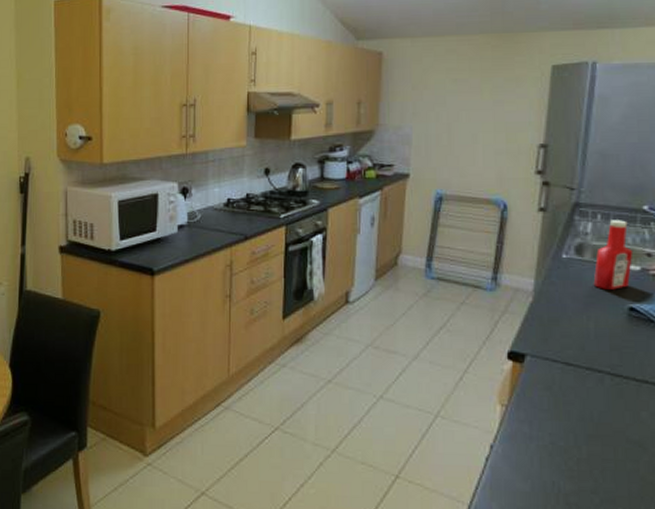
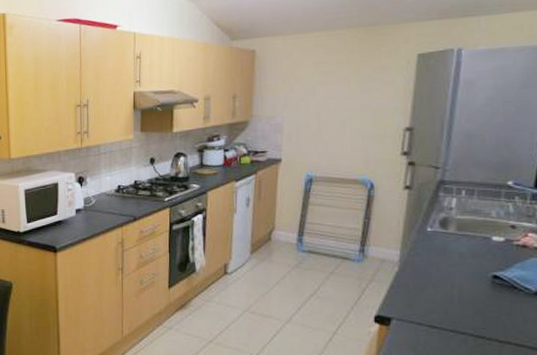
ketchup bottle: present [593,220,634,290] -> none [457,195,498,259]

